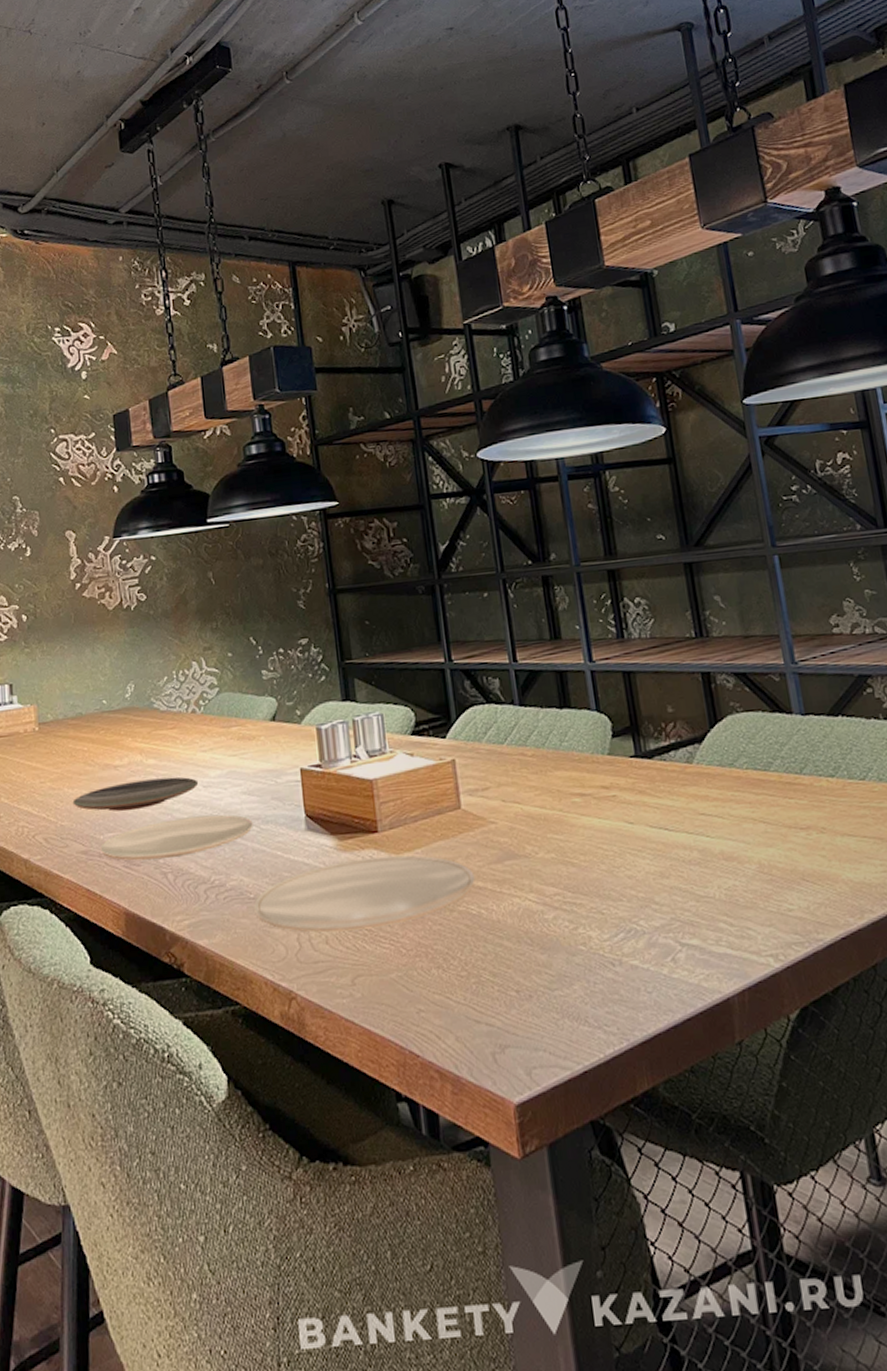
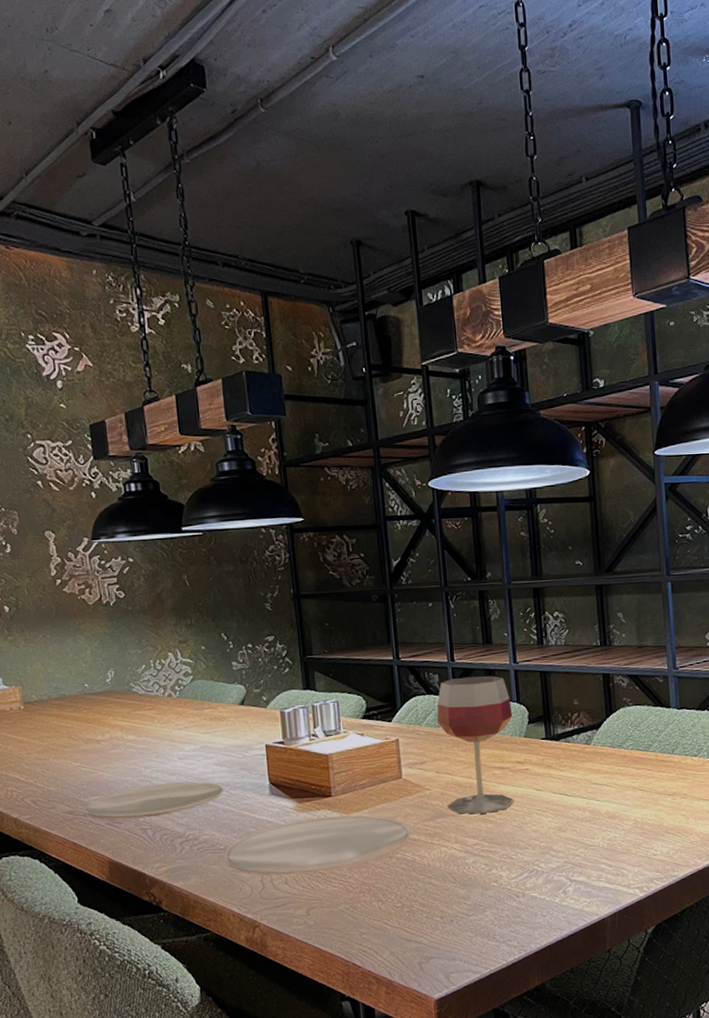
plate: present [72,777,199,811] -> none [58,750,175,779]
wineglass: none [498,678,601,855] -> present [436,675,514,814]

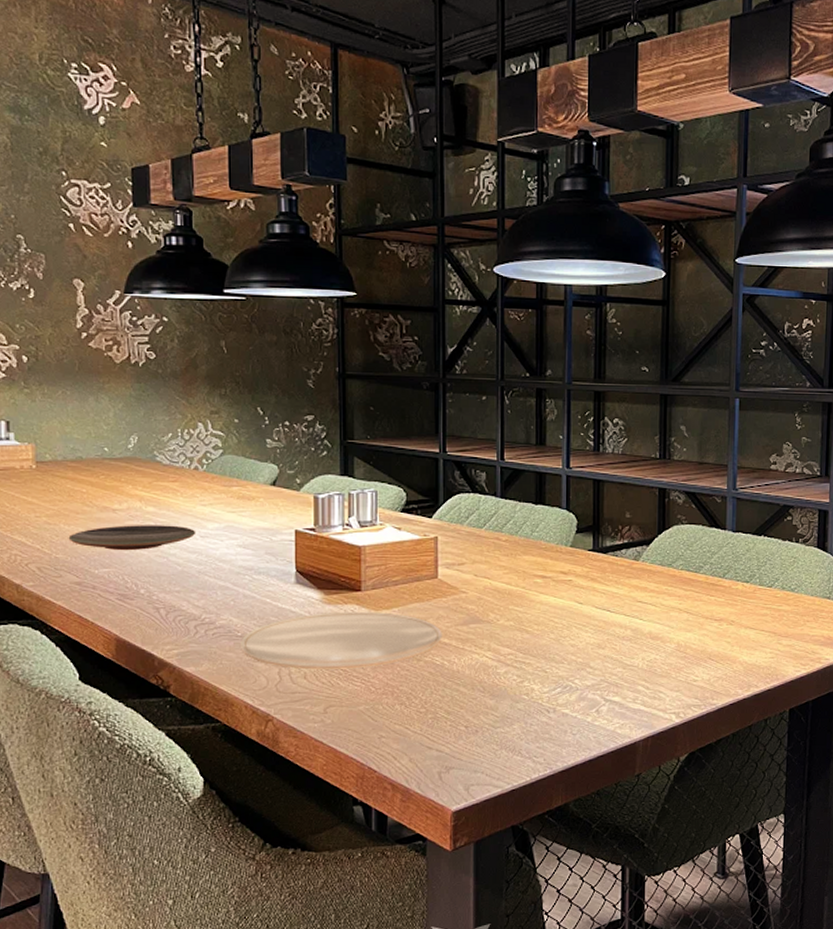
plate: none [58,750,175,779] -> present [68,525,196,550]
plate: present [85,781,223,820] -> none [94,562,246,595]
wineglass: present [436,675,514,814] -> none [480,478,561,623]

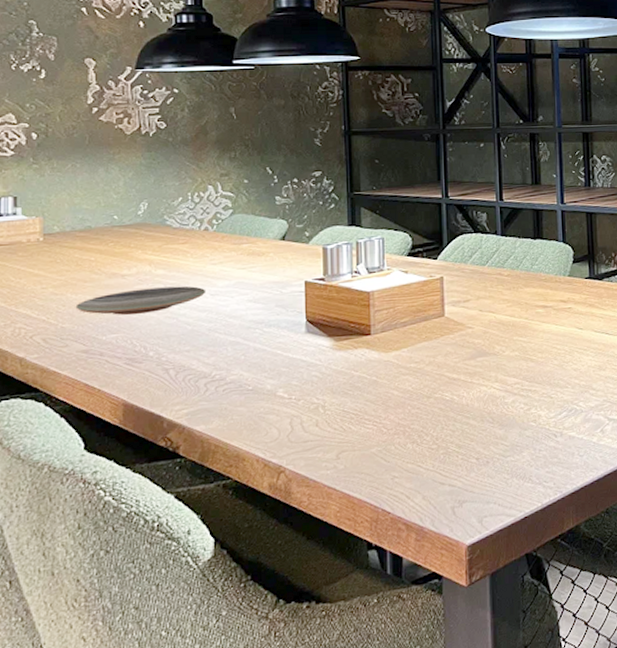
plate: present [241,612,442,670] -> none [252,353,451,417]

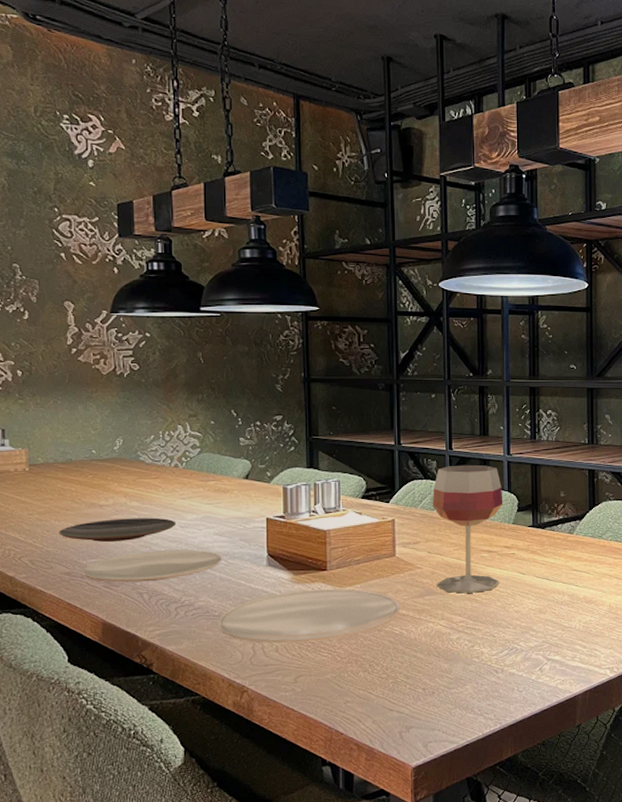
plate: none [102,319,256,359] -> present [83,549,222,582]
plate: none [252,353,451,417] -> present [218,589,401,644]
wineglass: none [482,215,558,353] -> present [432,464,503,593]

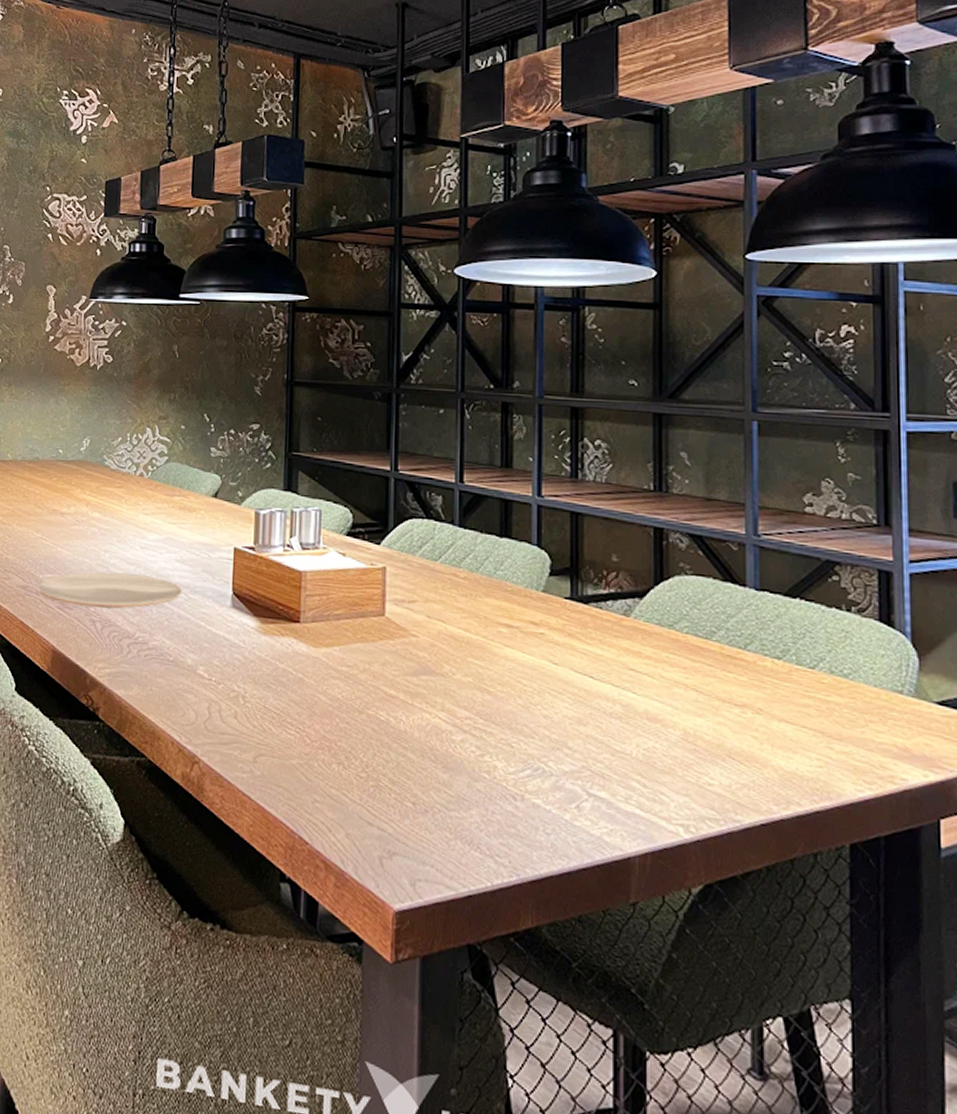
plate: present [58,517,177,542] -> none [19,530,137,557]
plate: present [218,589,401,644] -> none [171,644,388,714]
wineglass: present [432,464,503,593] -> none [434,504,530,681]

